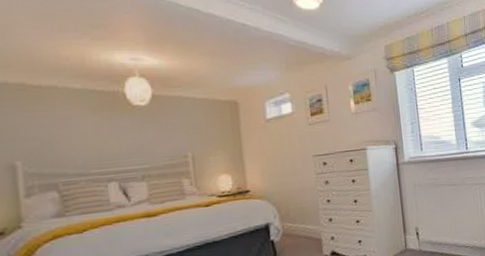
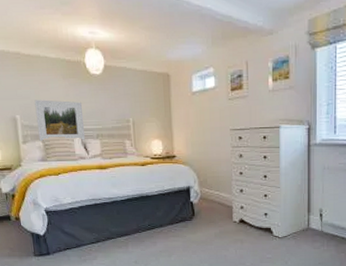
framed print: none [46,138,126,192] -> present [34,100,86,141]

